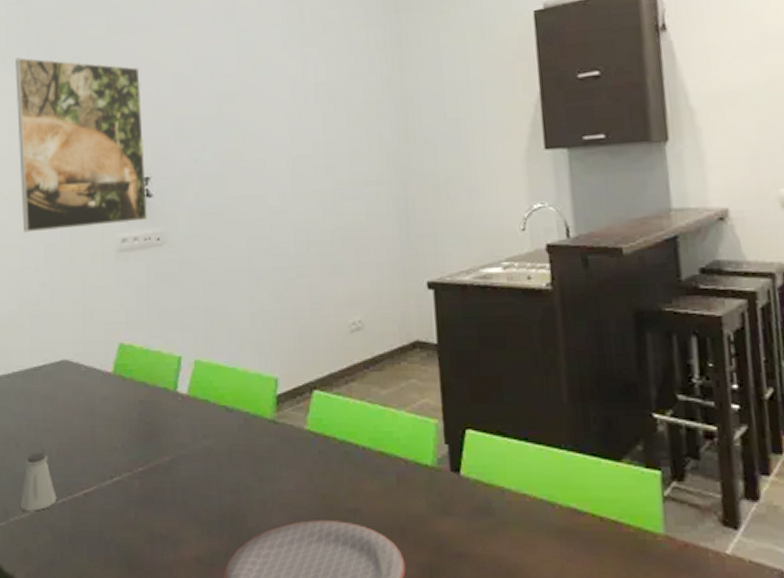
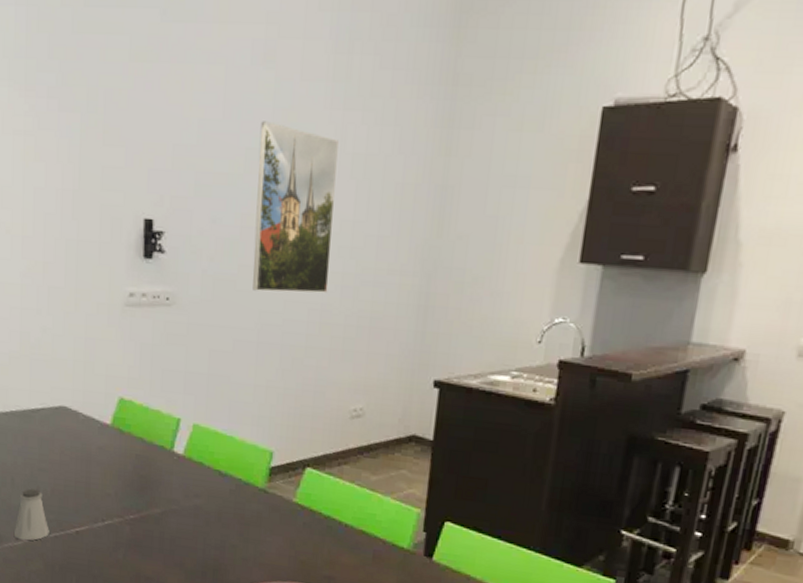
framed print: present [15,57,148,233] -> none [23,72,163,278]
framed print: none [228,67,310,220] -> present [253,121,339,293]

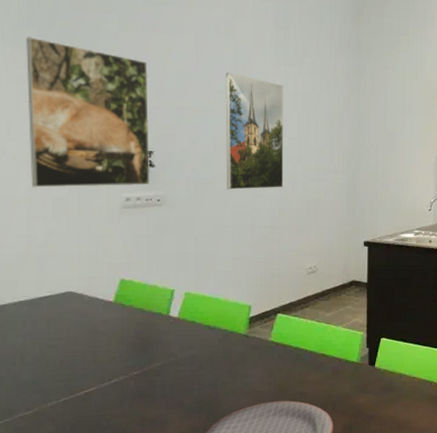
saltshaker: present [13,488,50,541] -> none [24,363,59,409]
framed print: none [23,72,163,278] -> present [26,37,151,188]

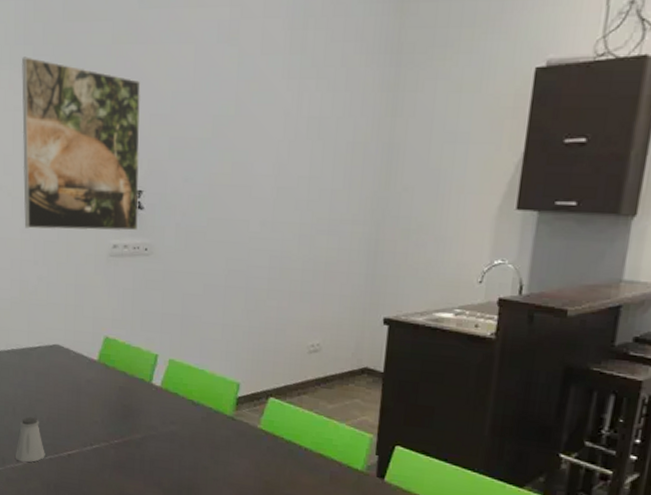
saltshaker: none [24,363,59,409] -> present [15,416,45,463]
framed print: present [225,72,284,190] -> none [220,91,295,242]

